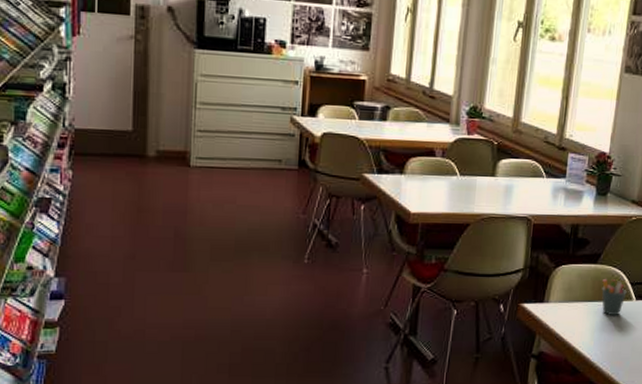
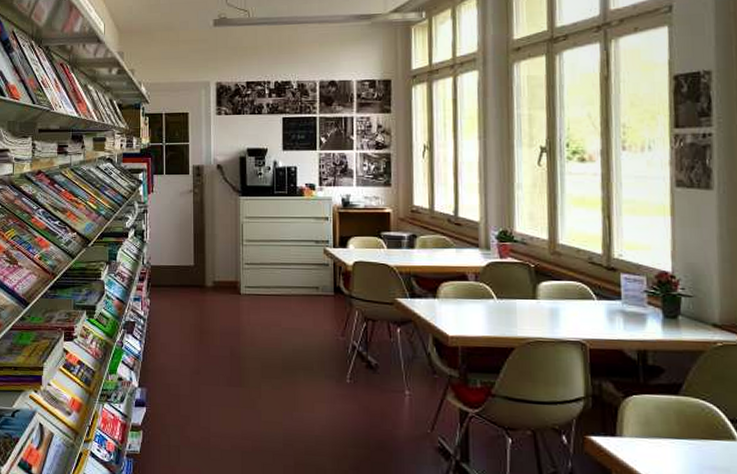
pen holder: present [602,279,627,316] -> none [690,413,727,459]

